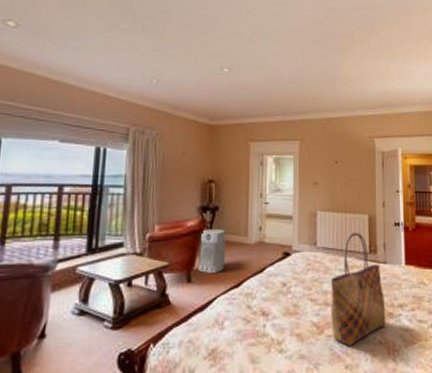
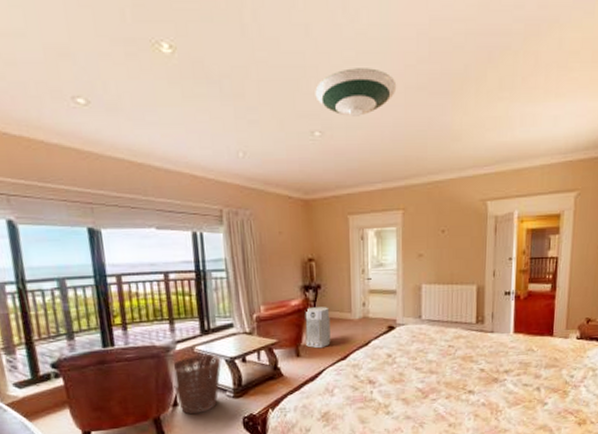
basket: none [45,277,104,348] -> present [173,355,221,414]
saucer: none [227,22,296,59] -> present [315,68,397,116]
tote bag: present [331,232,386,346] -> none [436,303,491,408]

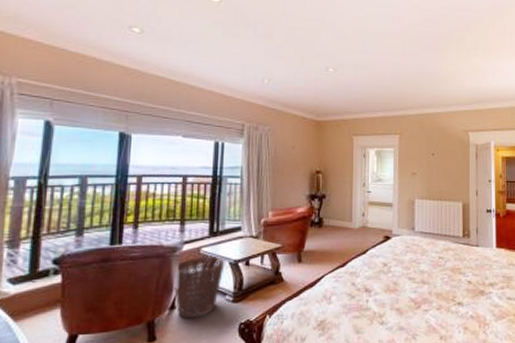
air purifier: present [305,307,331,349] -> none [308,215,332,255]
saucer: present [315,68,397,116] -> none [331,24,396,60]

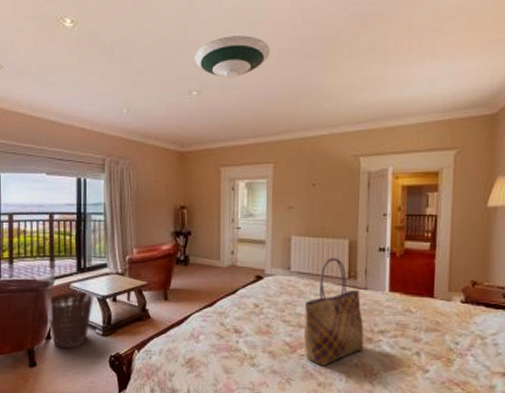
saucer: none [331,24,396,60] -> present [194,35,271,78]
tote bag: none [428,218,477,319] -> present [304,257,364,366]

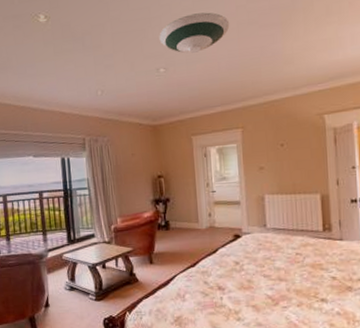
basket: present [49,292,93,348] -> none [45,261,85,314]
tote bag: present [304,257,364,366] -> none [284,211,344,316]

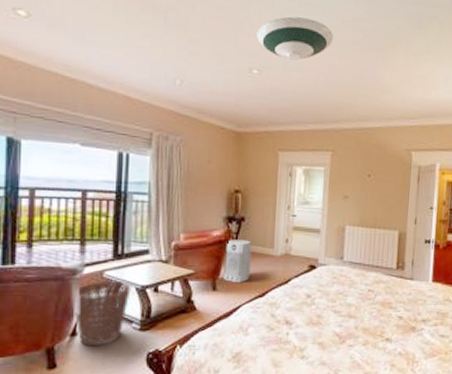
basket: none [45,261,85,314] -> present [75,281,131,345]
air purifier: none [156,218,181,256] -> present [224,240,252,283]

